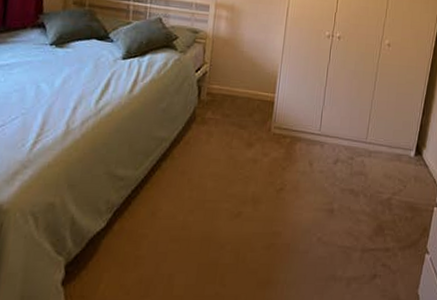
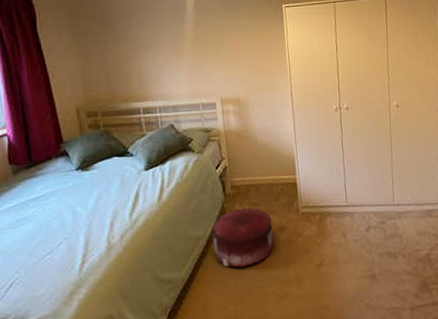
pouf: none [175,116,242,178] -> present [212,207,274,268]

